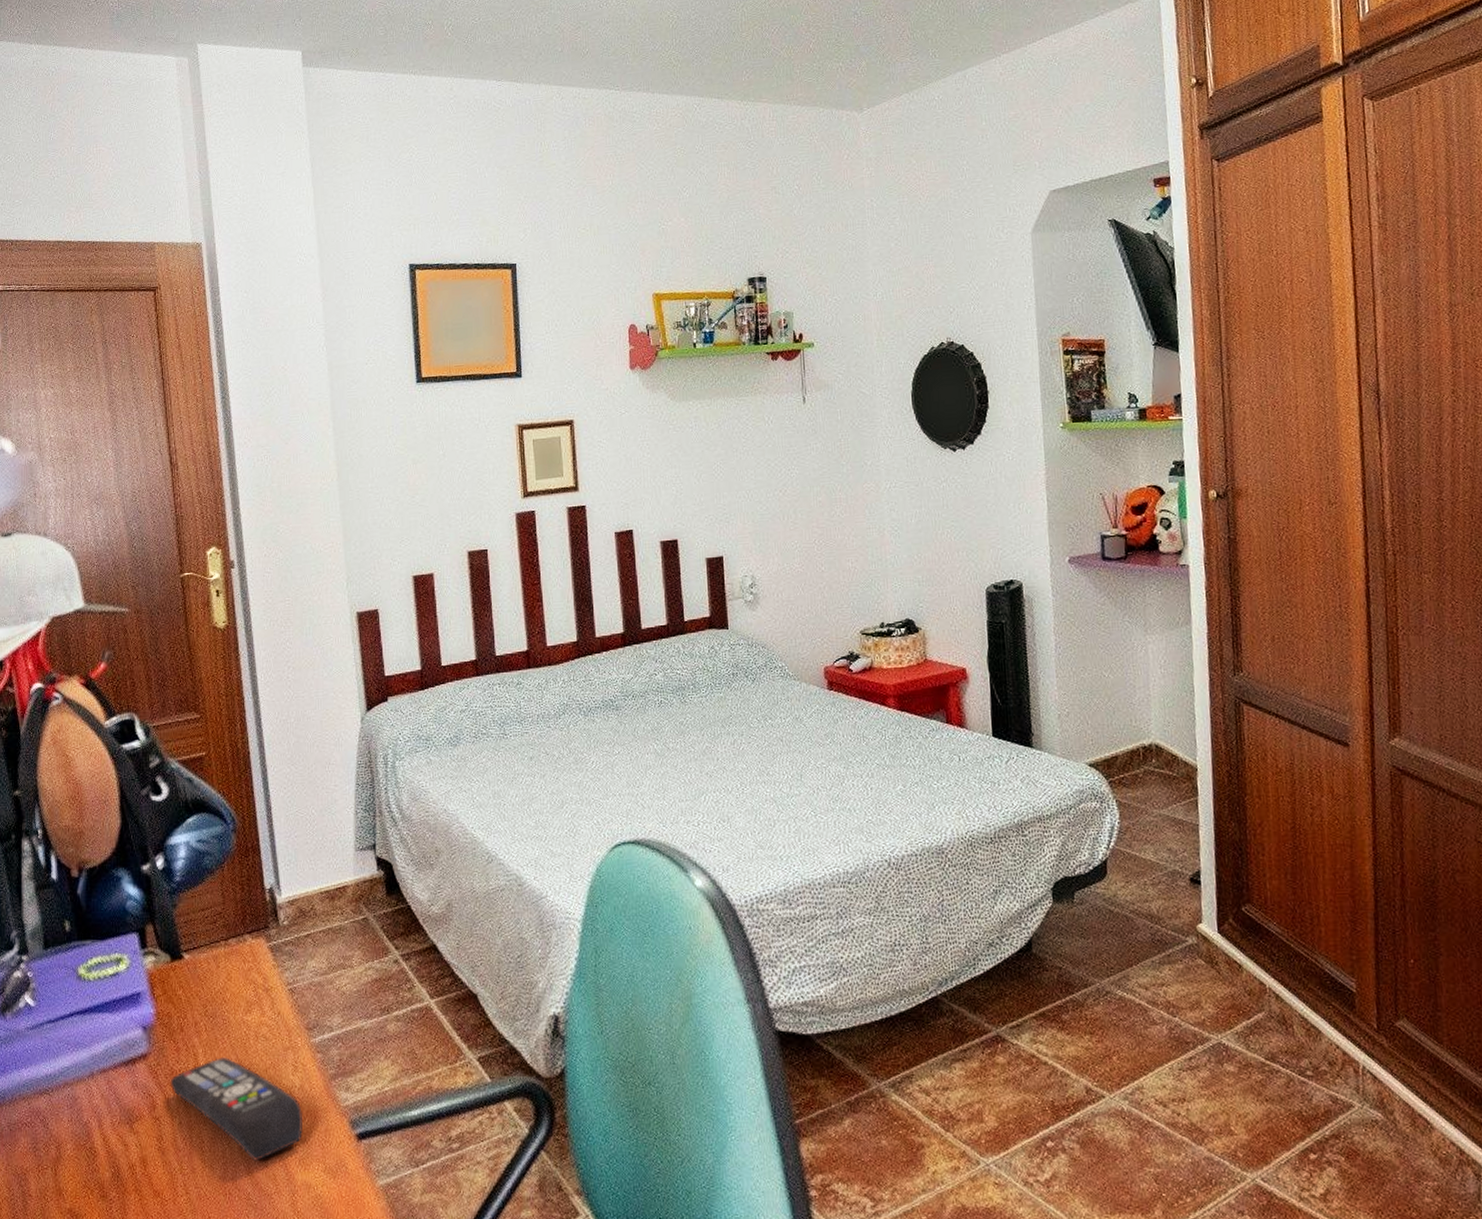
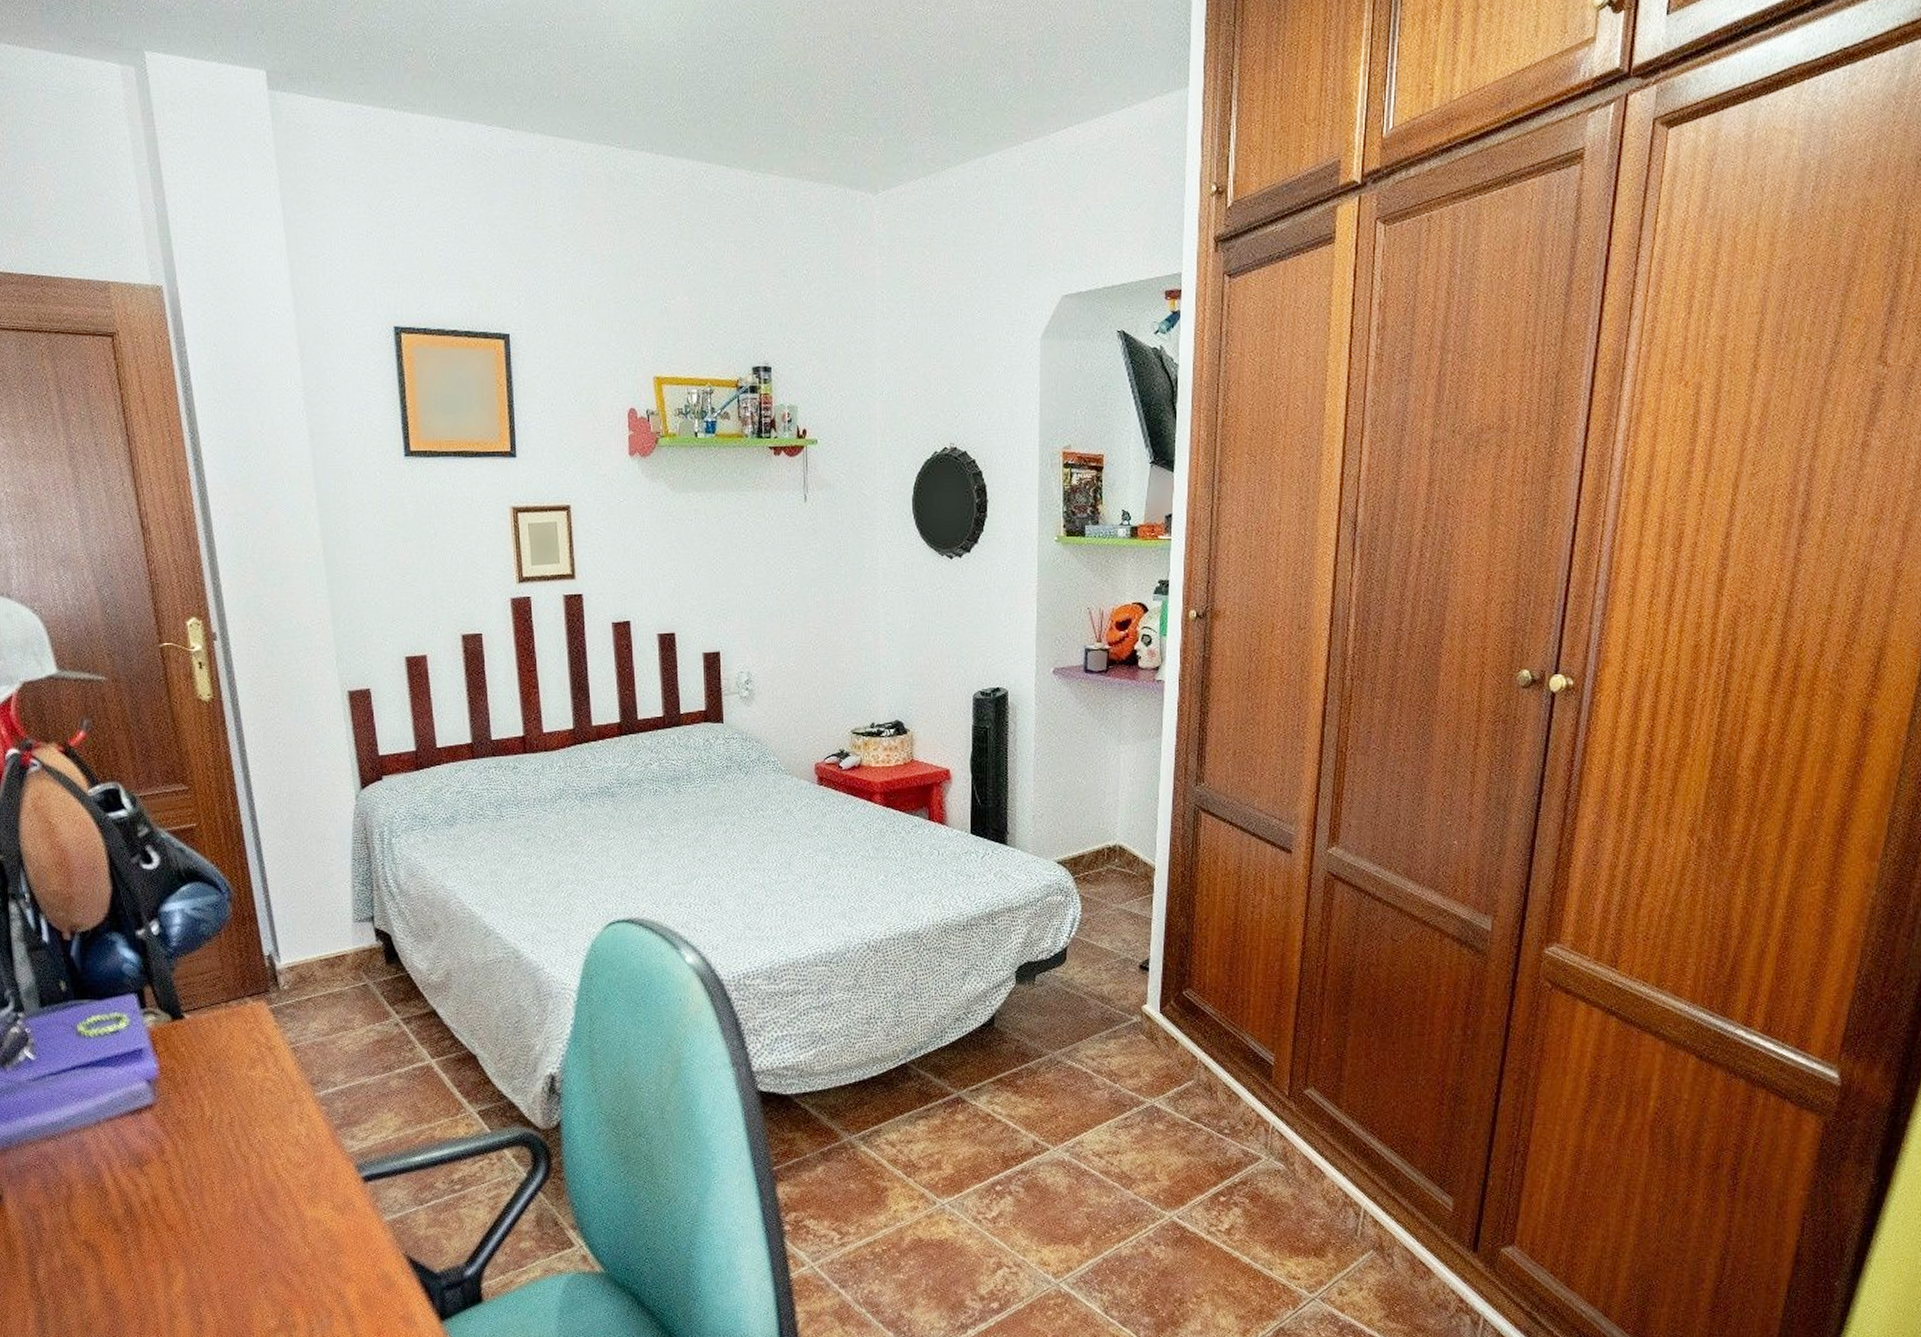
remote control: present [170,1056,303,1161] -> none [177,1107,310,1199]

